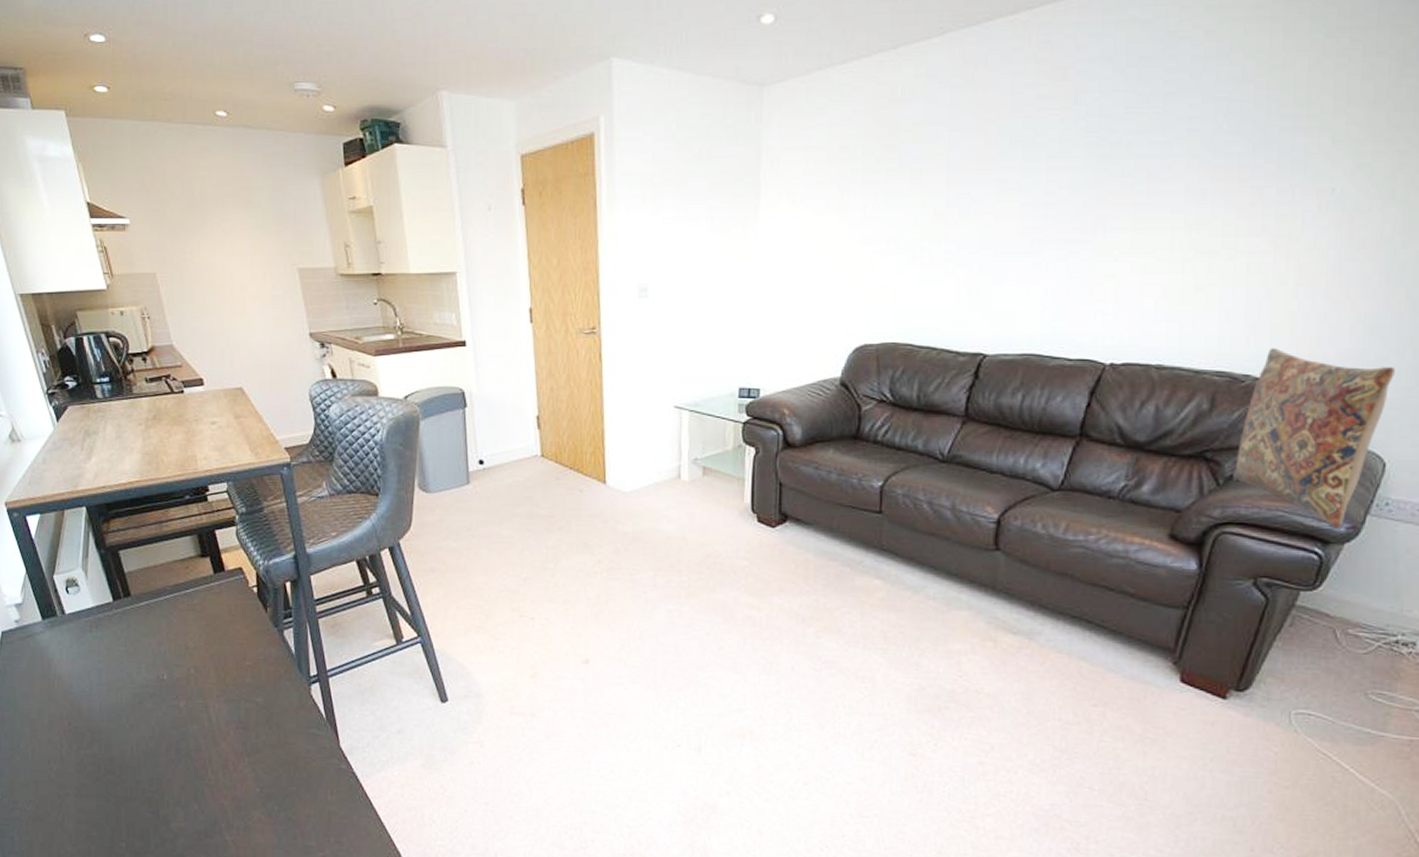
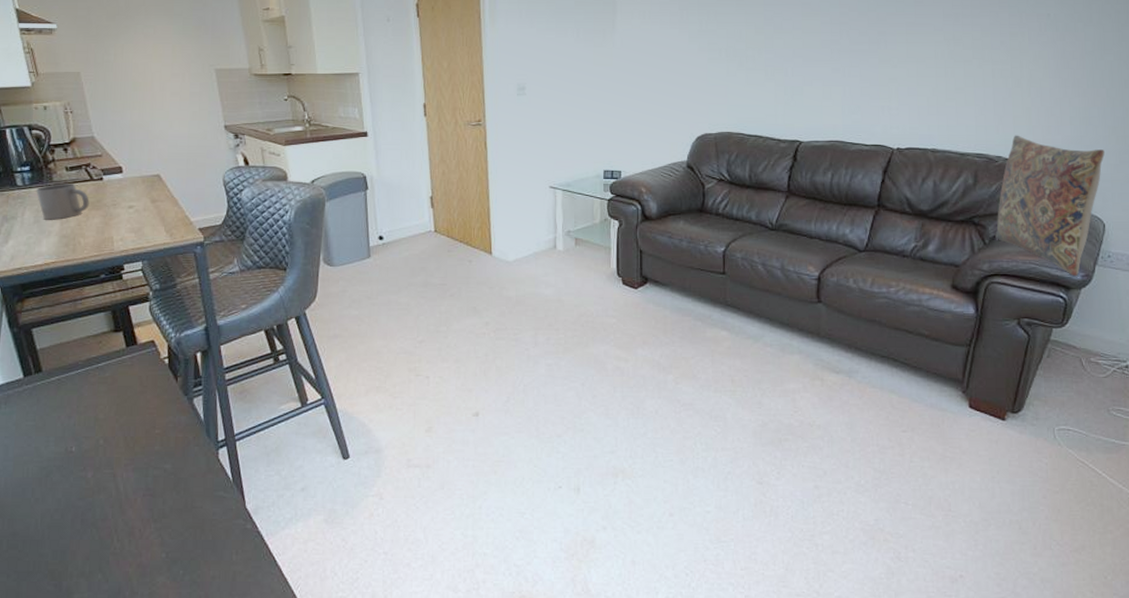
mug: none [116,396,171,436] -> present [36,183,89,220]

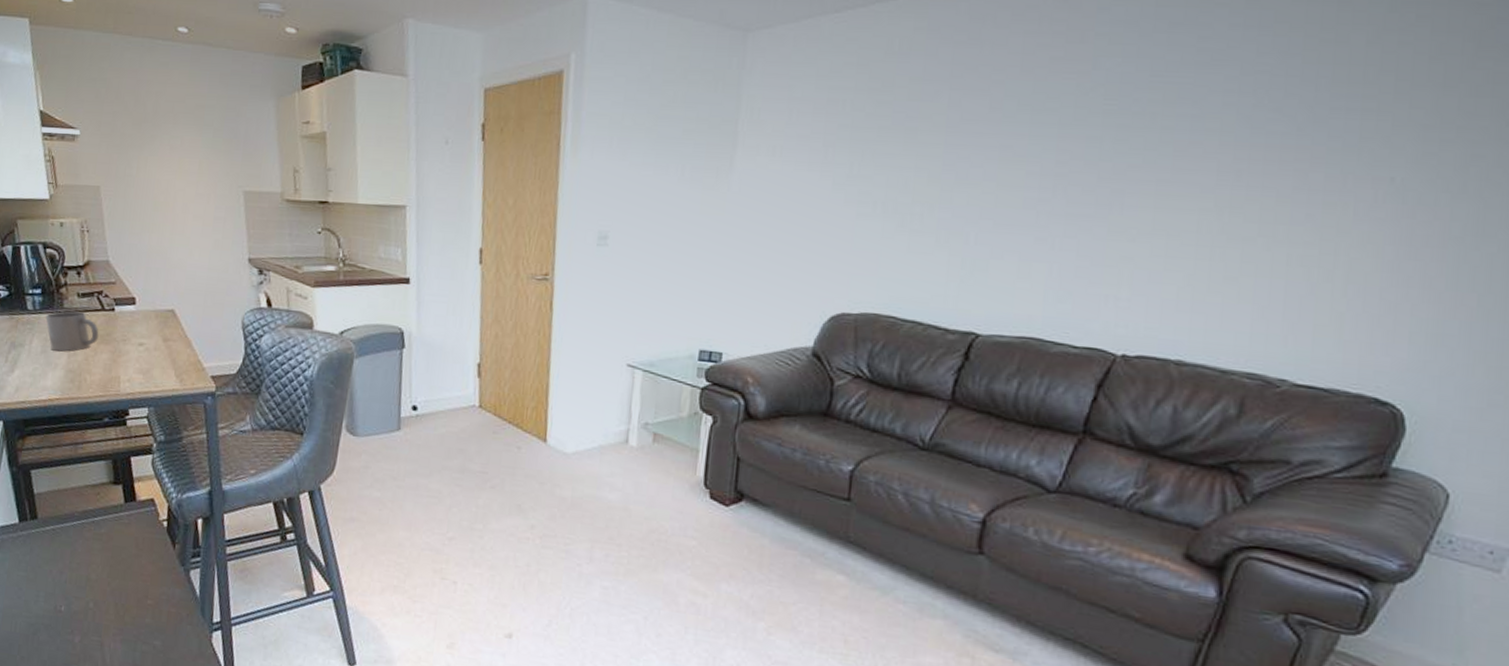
pillow: present [995,135,1105,277] -> none [1263,351,1463,566]

